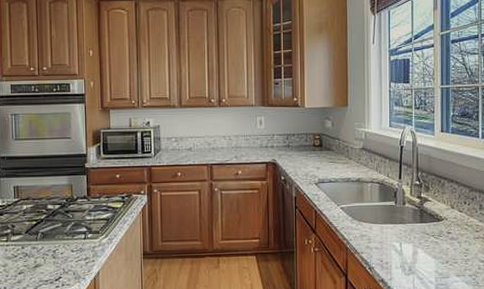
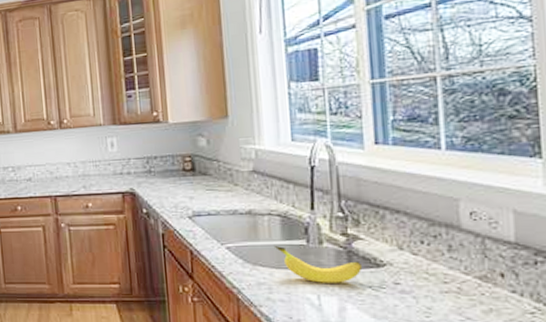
banana: none [373,206,429,234] -> present [273,246,363,283]

